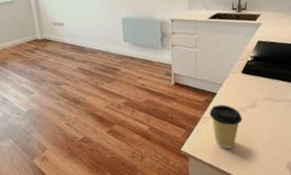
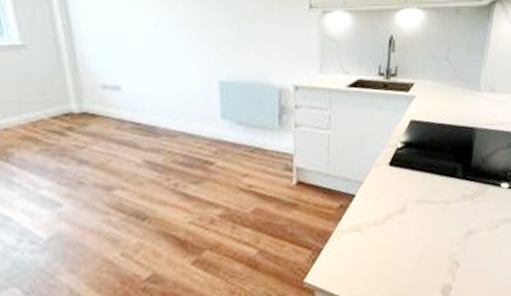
coffee cup: present [209,105,242,149] -> none [345,211,388,275]

